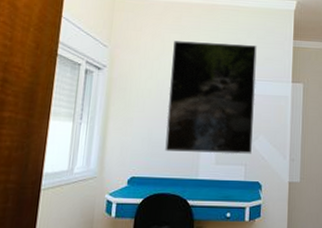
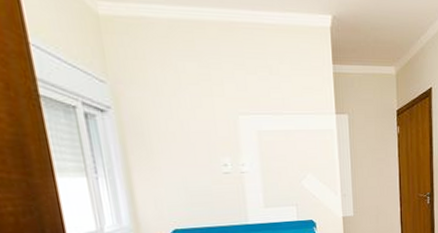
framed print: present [165,41,257,155] -> none [191,71,301,199]

